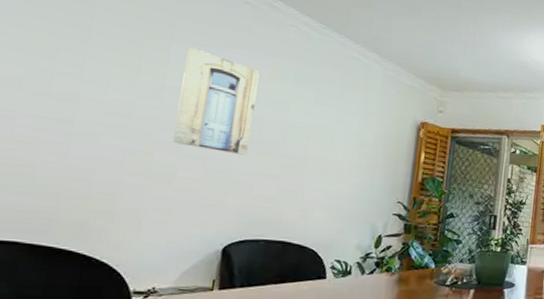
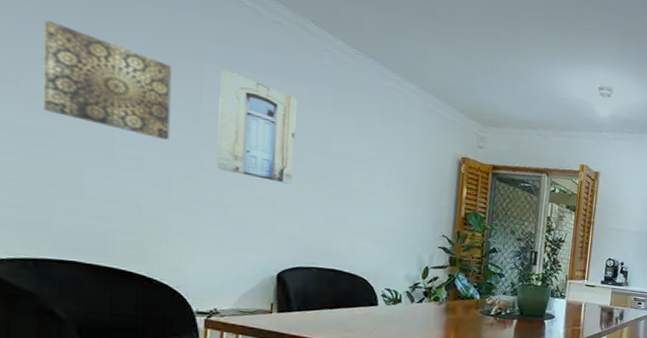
wall art: none [9,9,141,116] -> present [43,20,172,140]

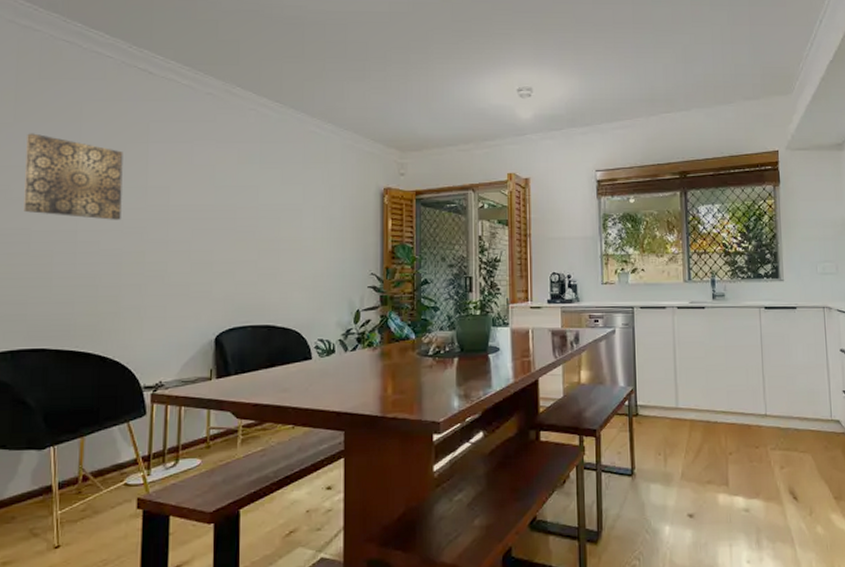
wall art: present [216,69,297,185] -> none [160,146,228,244]

